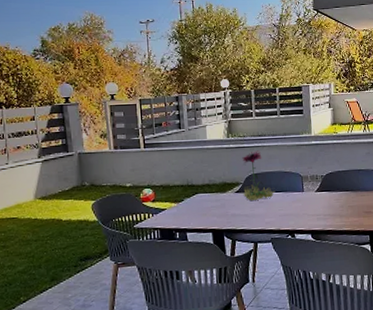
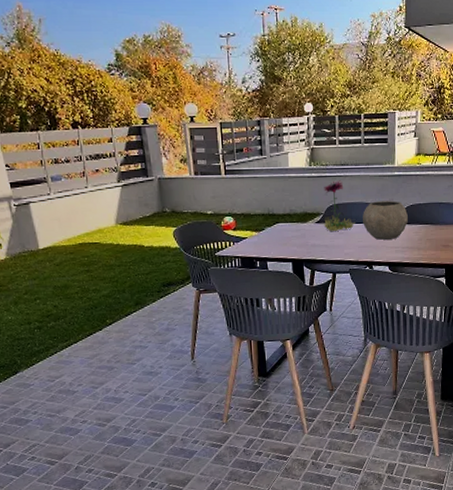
bowl: none [282,169,328,208] -> present [363,201,408,240]

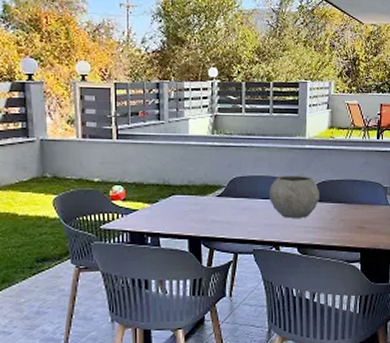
flower: present [323,180,356,231] -> none [225,151,262,206]

